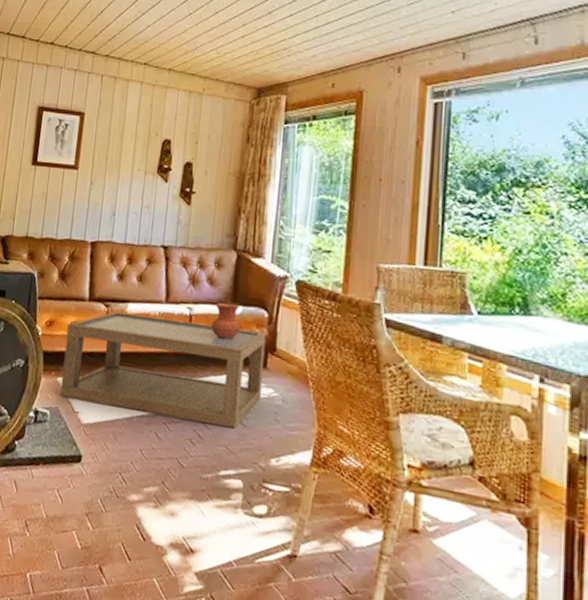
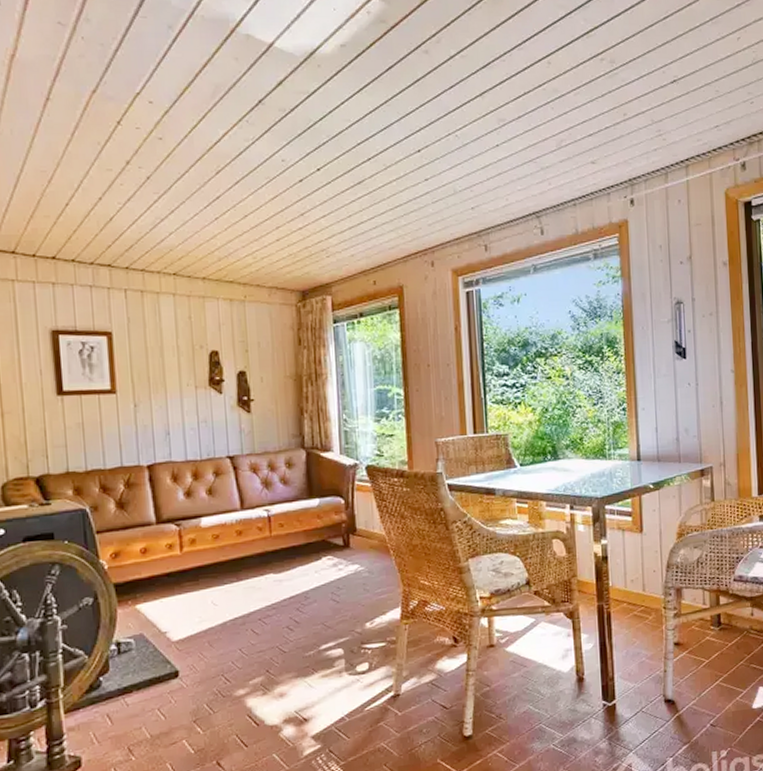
coffee table: present [60,311,267,429] -> none [137,518,349,622]
ceramic pot: present [210,302,241,340] -> none [290,497,321,532]

